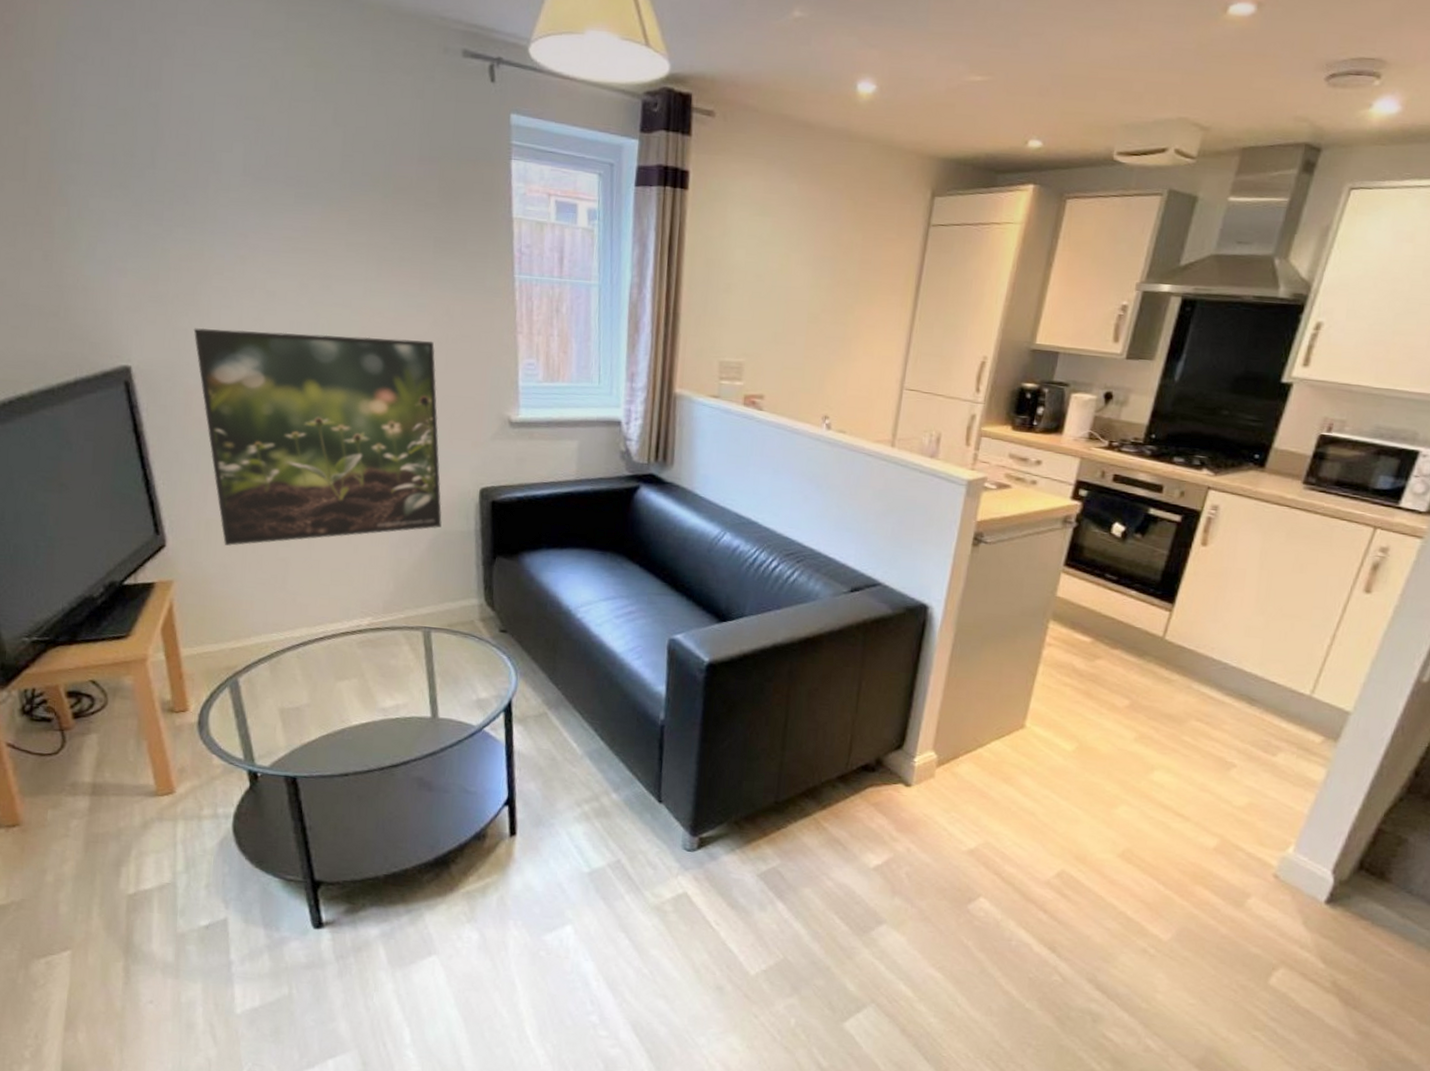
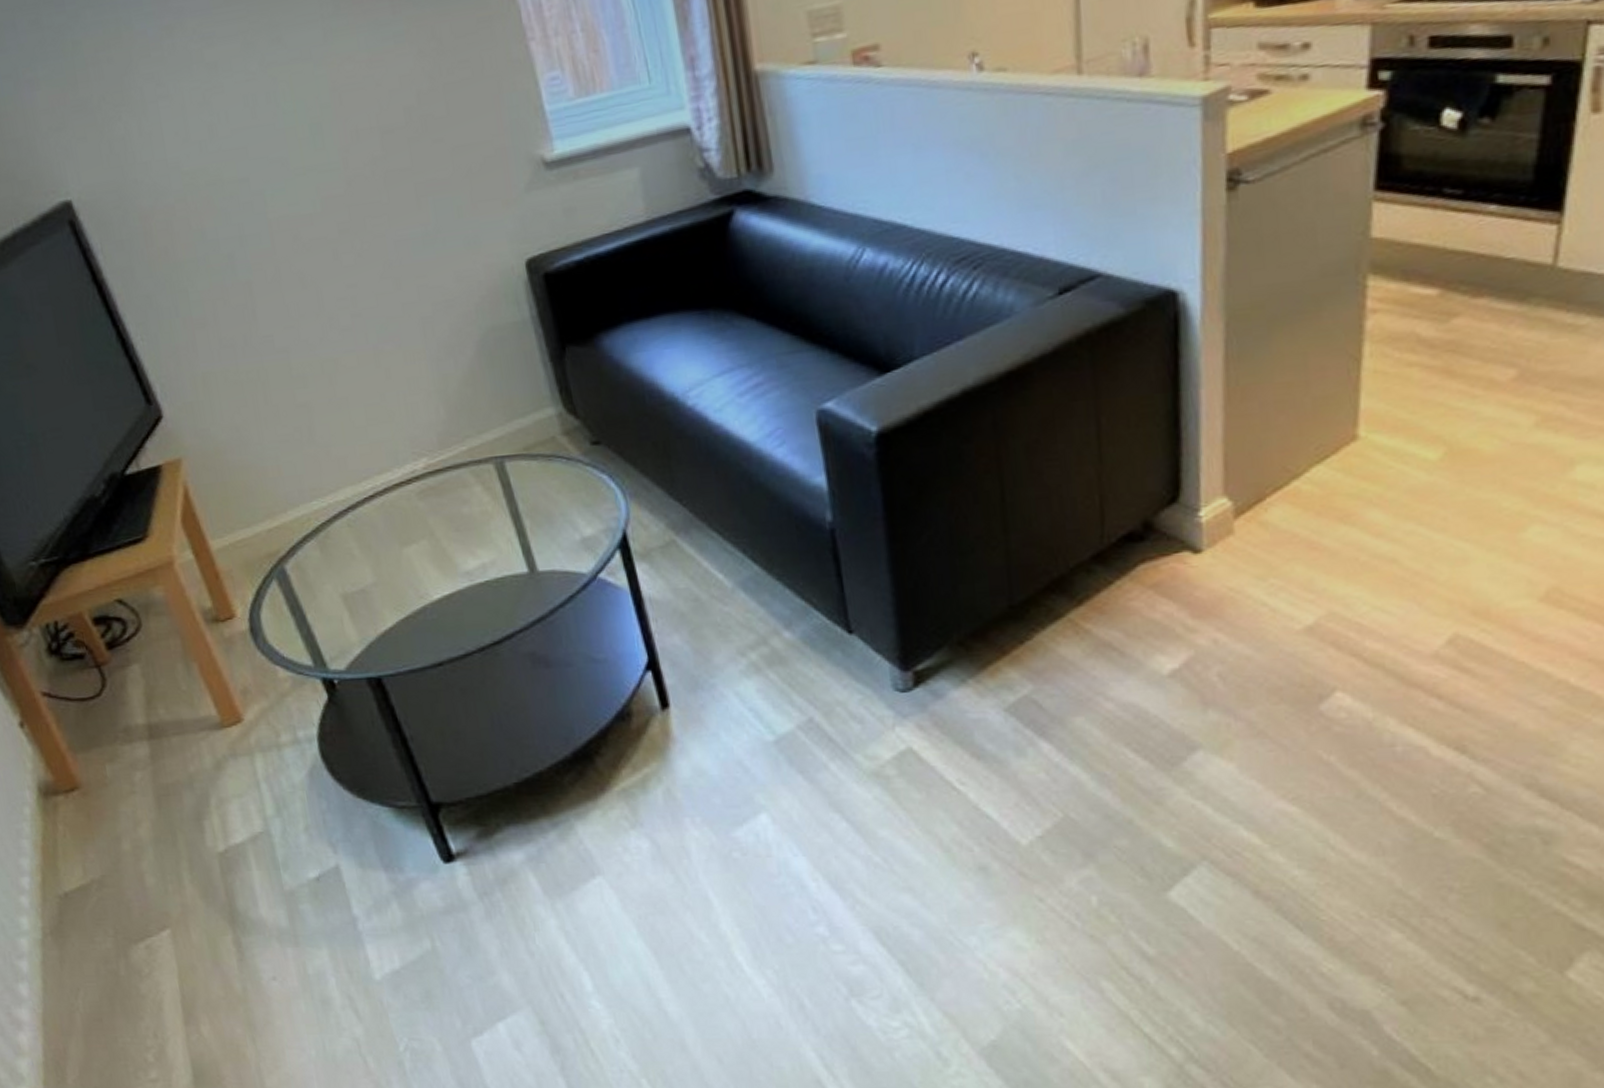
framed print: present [193,327,442,546] -> none [132,78,487,401]

